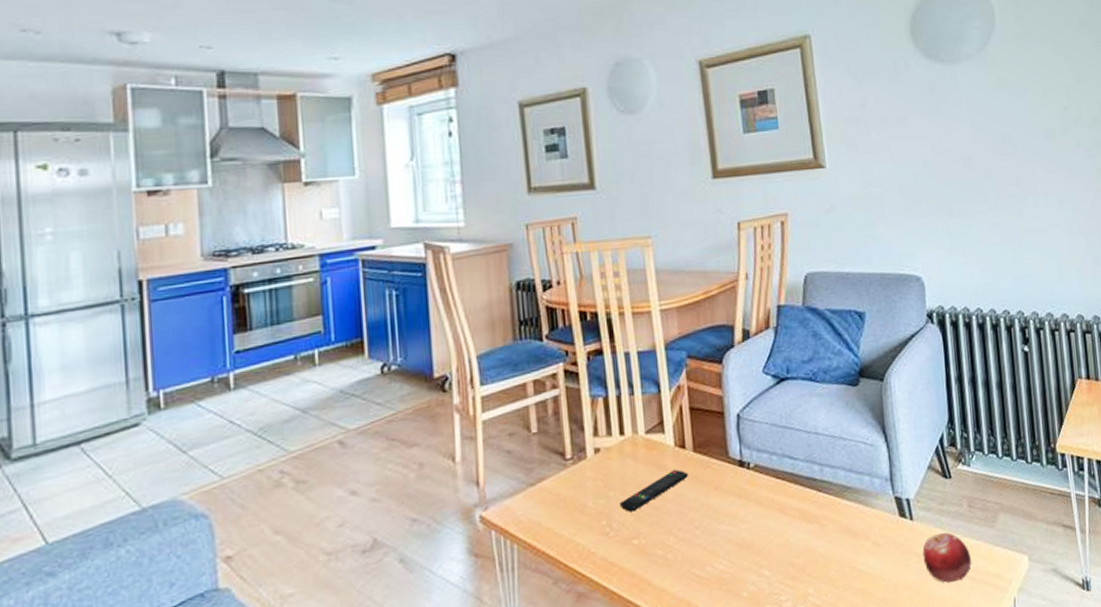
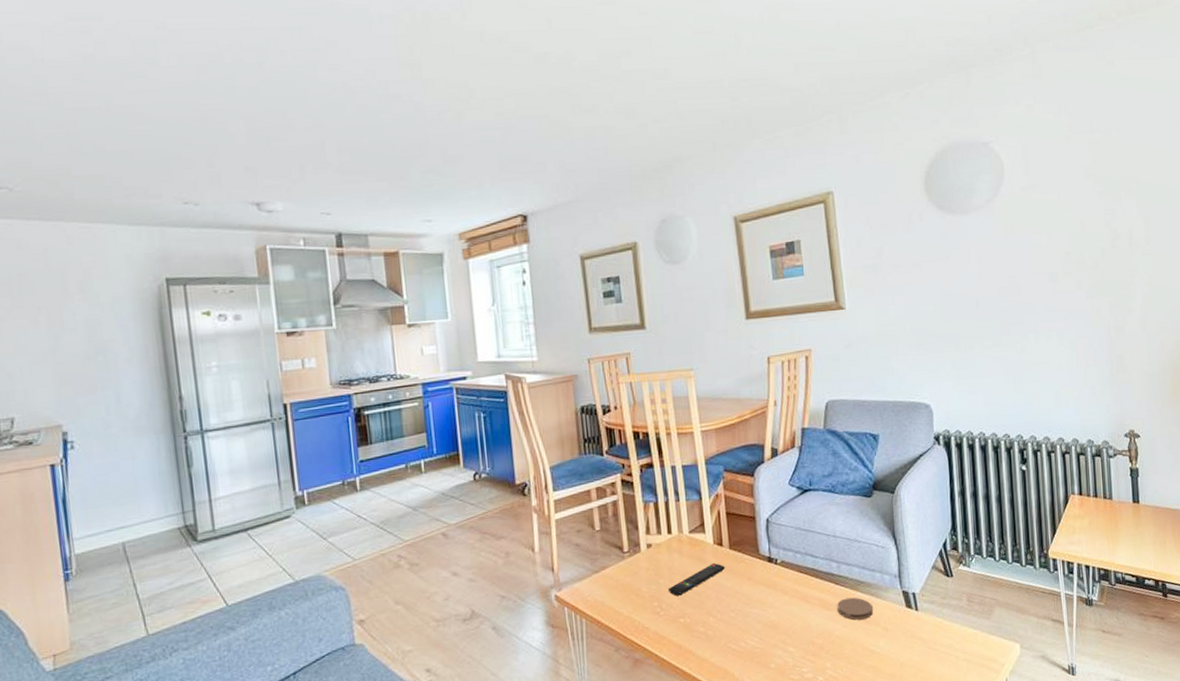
coaster: none [820,506,862,534] -> present [837,597,873,620]
fruit: present [922,532,972,583] -> none [926,622,969,663]

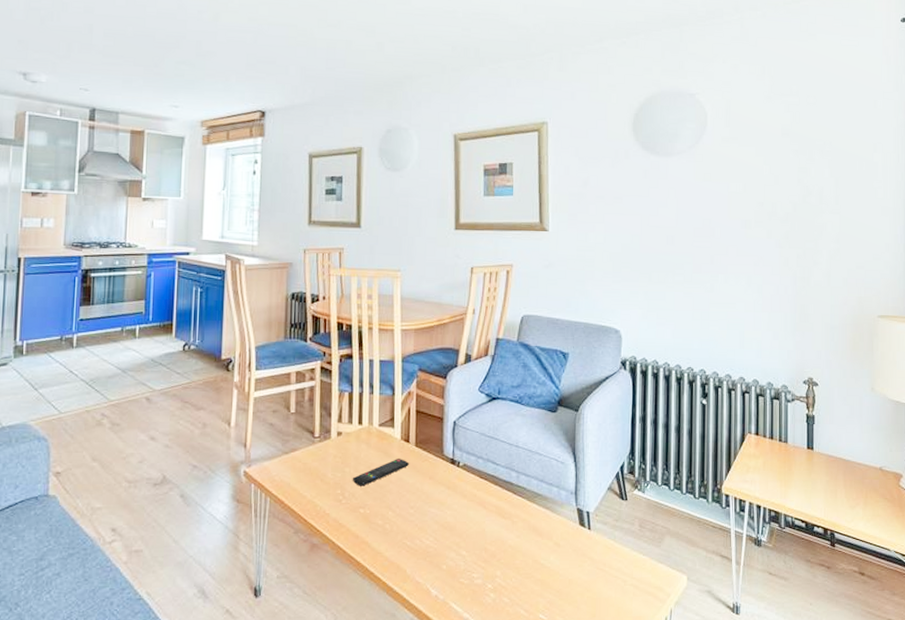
coaster: present [837,597,873,620] -> none [513,508,547,532]

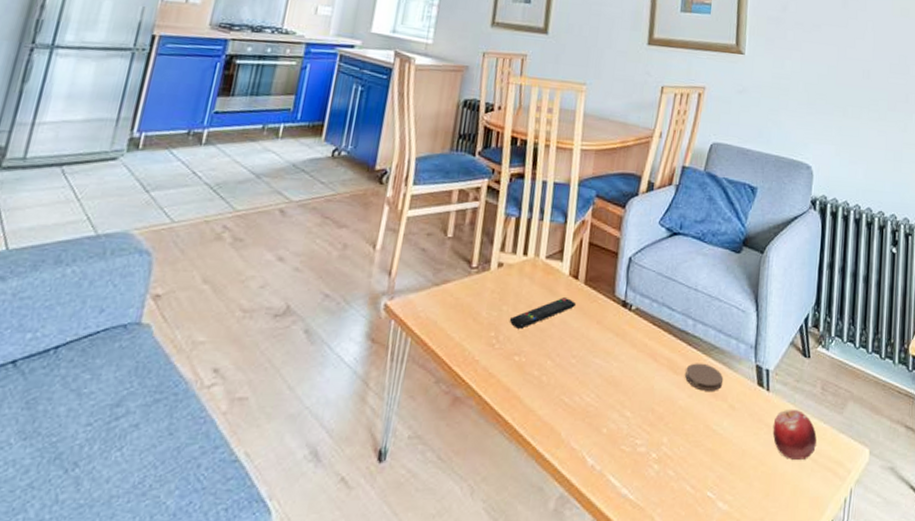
coaster: none [513,508,547,532] -> present [685,363,723,391]
fruit: none [596,545,637,586] -> present [772,410,817,460]

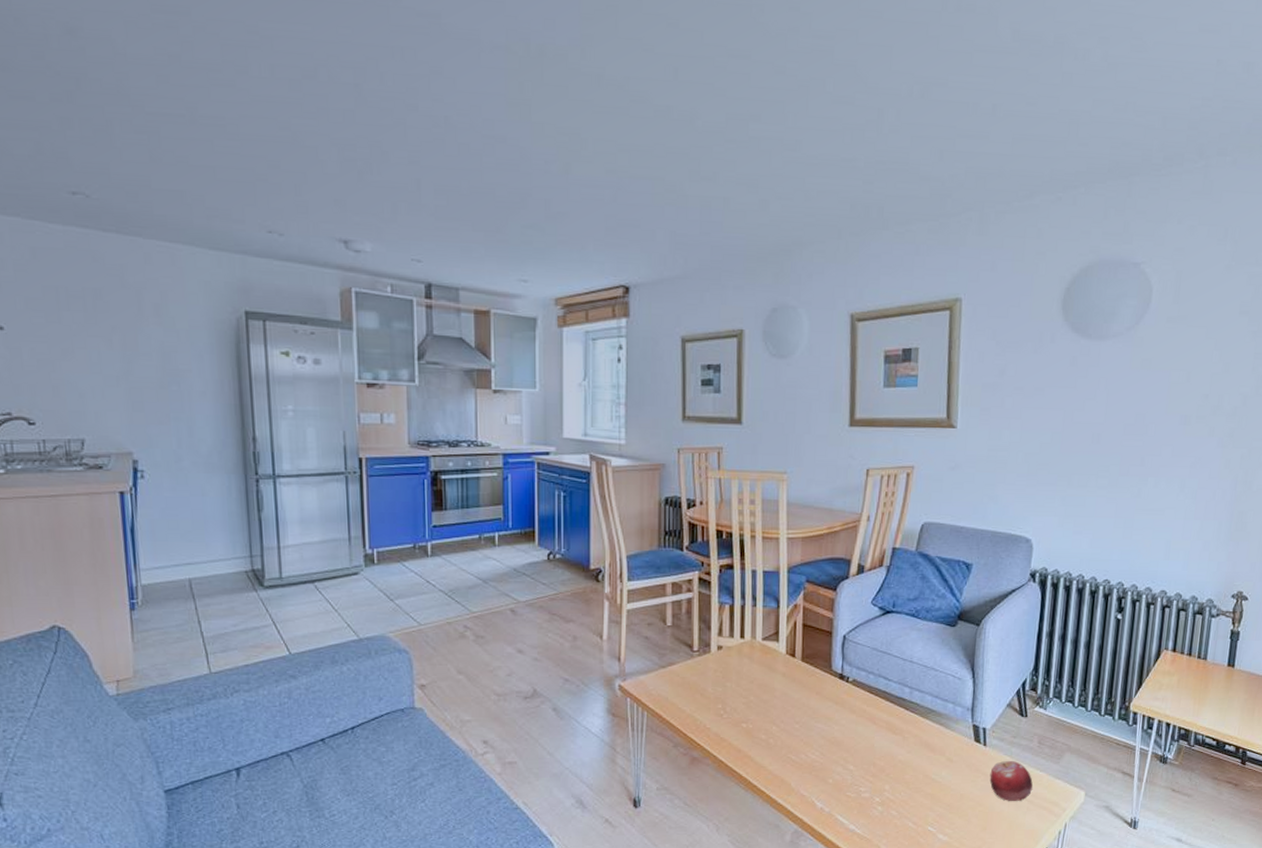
remote control: present [509,298,576,329] -> none [733,673,794,701]
coaster: present [685,363,723,391] -> none [904,724,940,747]

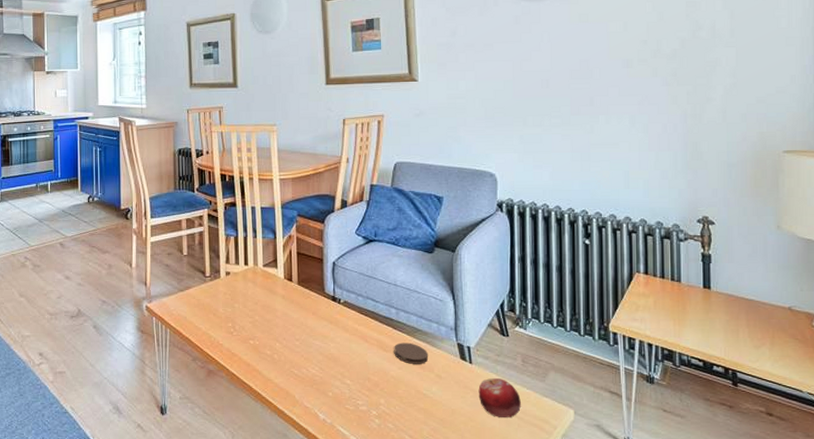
coaster: none [904,724,940,747] -> present [394,343,428,364]

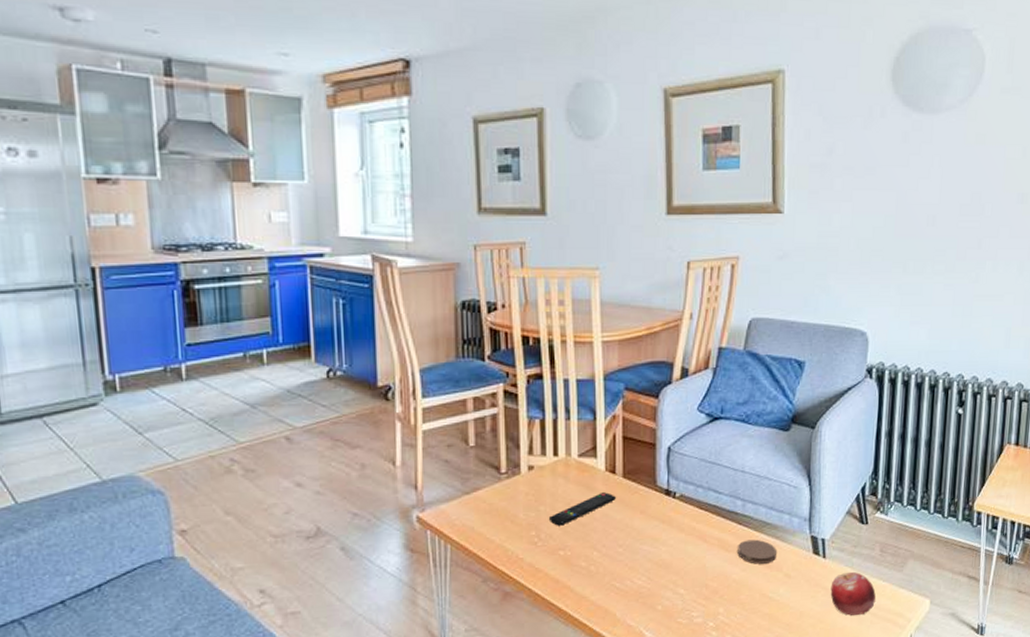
remote control: none [241,296,293,320] -> present [548,492,616,526]

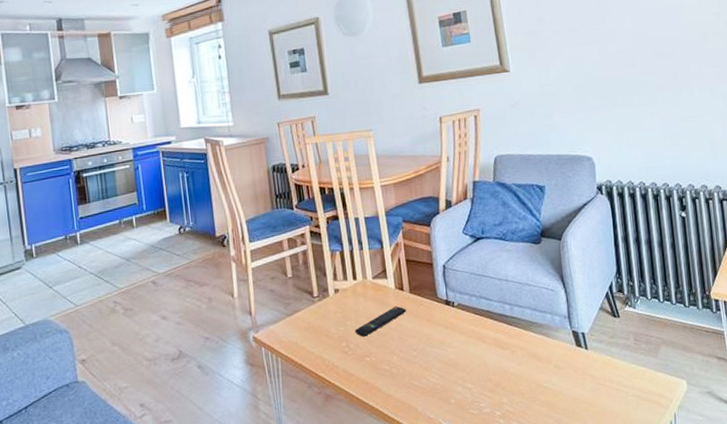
coaster: present [737,539,776,564] -> none [511,337,545,359]
fruit: present [830,572,876,616] -> none [596,360,638,399]

